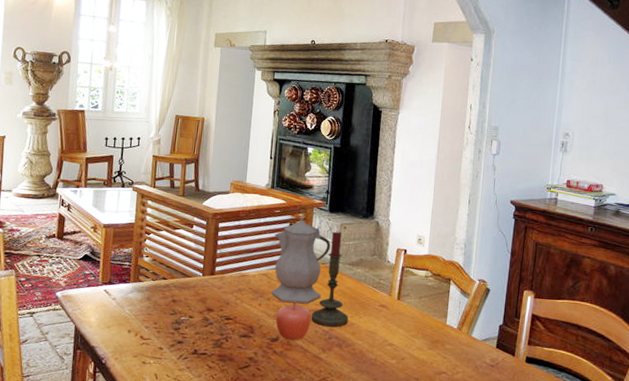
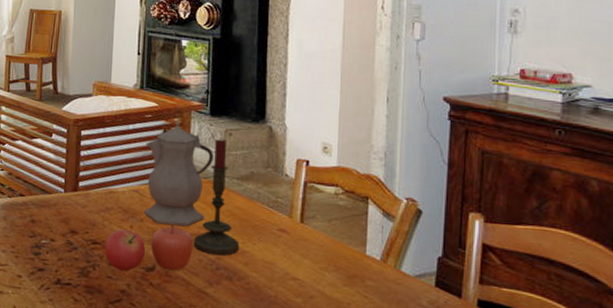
fruit: none [236,306,271,342] -> present [104,228,145,271]

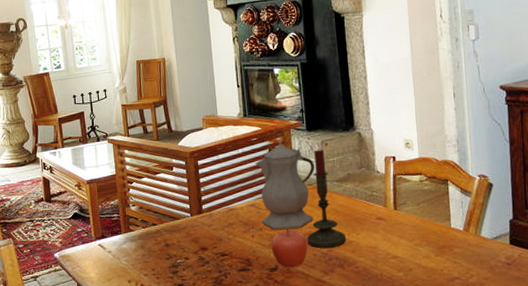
fruit: present [104,228,145,271] -> none [232,239,267,274]

